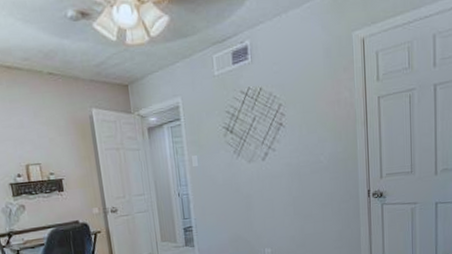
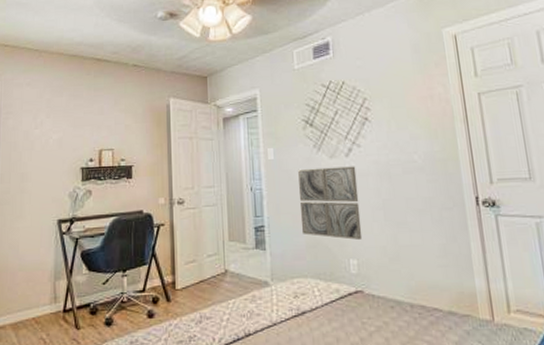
wall art: none [220,169,276,233] -> present [298,166,363,241]

